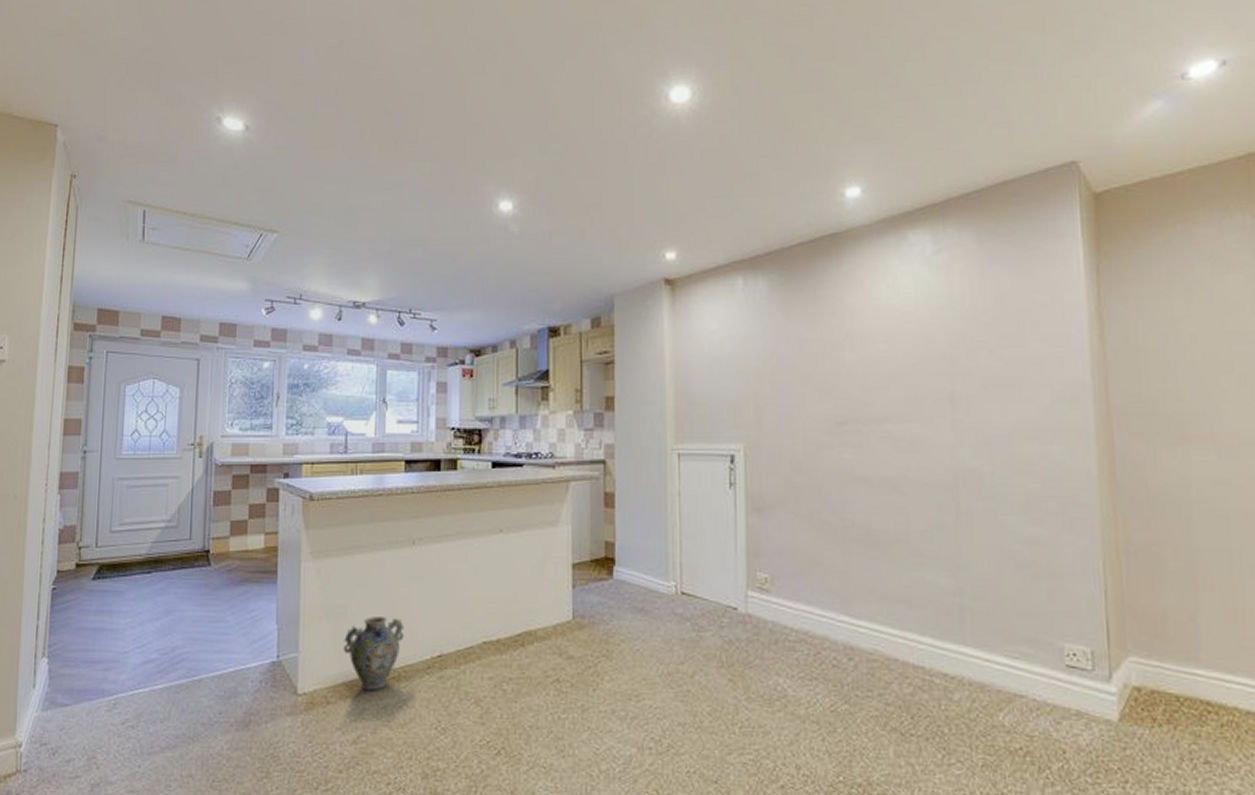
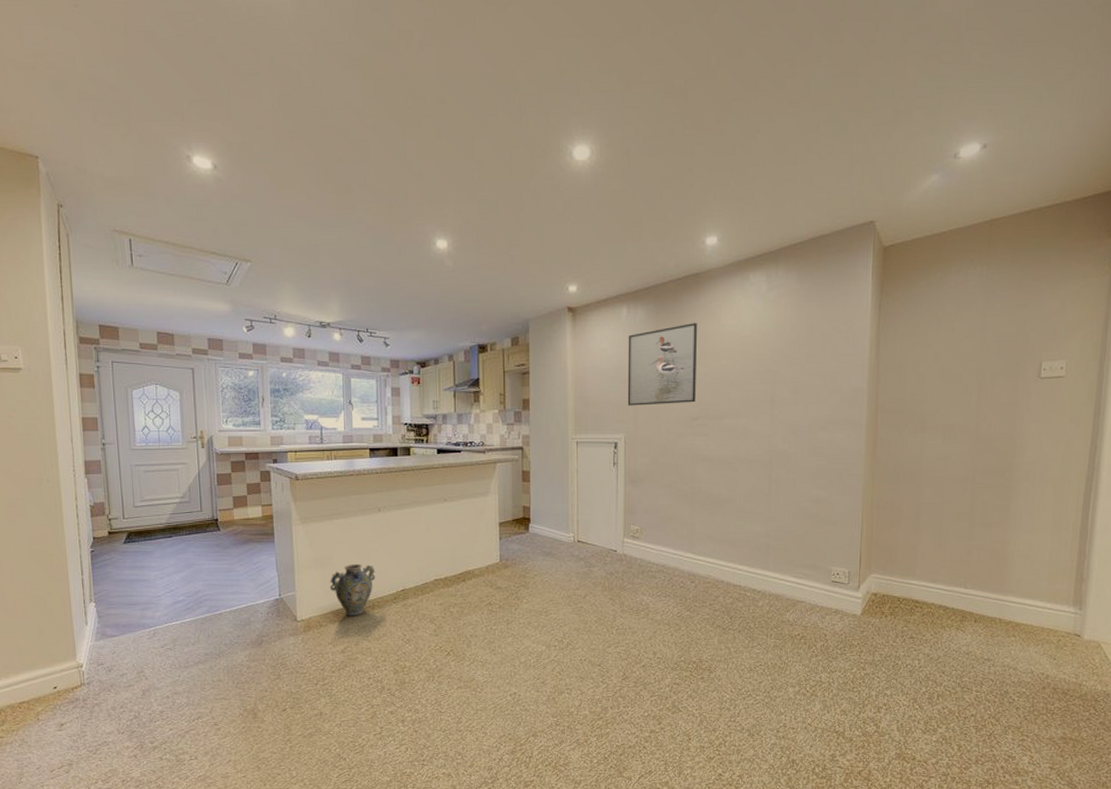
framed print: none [745,295,842,406] -> present [627,322,697,406]

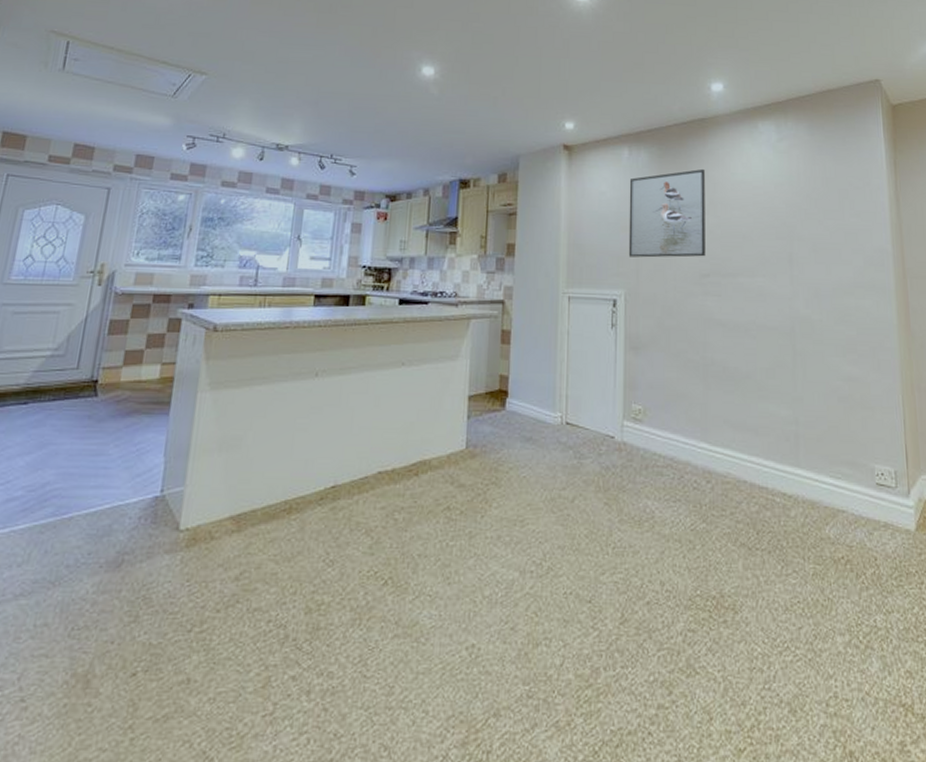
ceramic jug: present [330,563,376,617] -> none [234,447,301,525]

